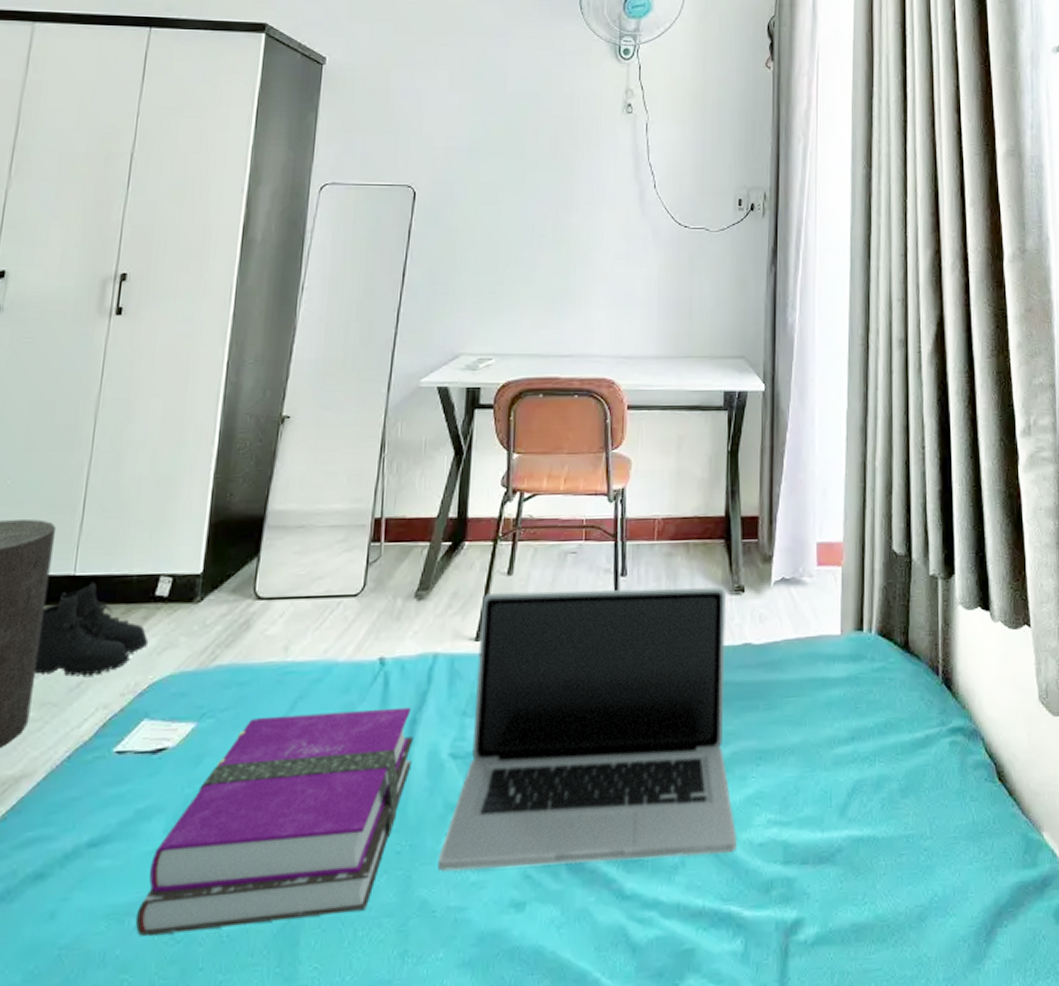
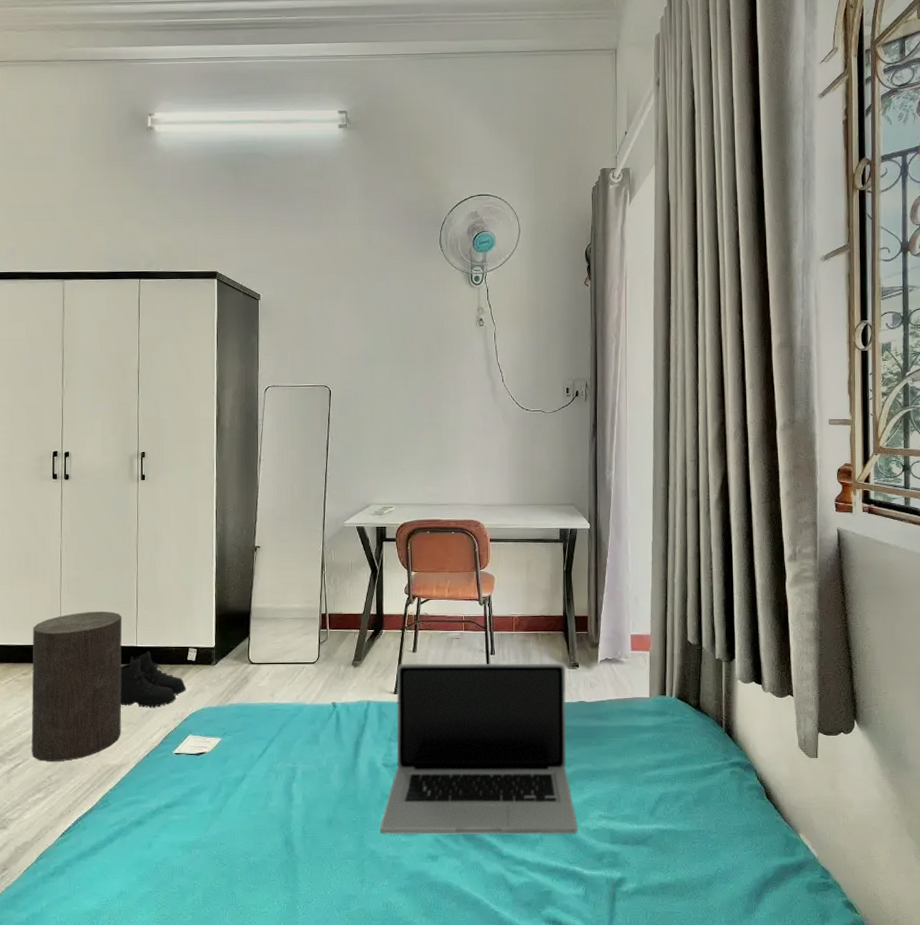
hardback book: present [135,707,413,936] -> none [198,734,358,860]

